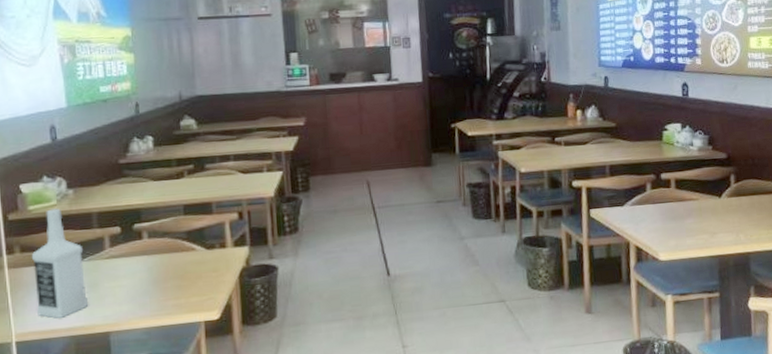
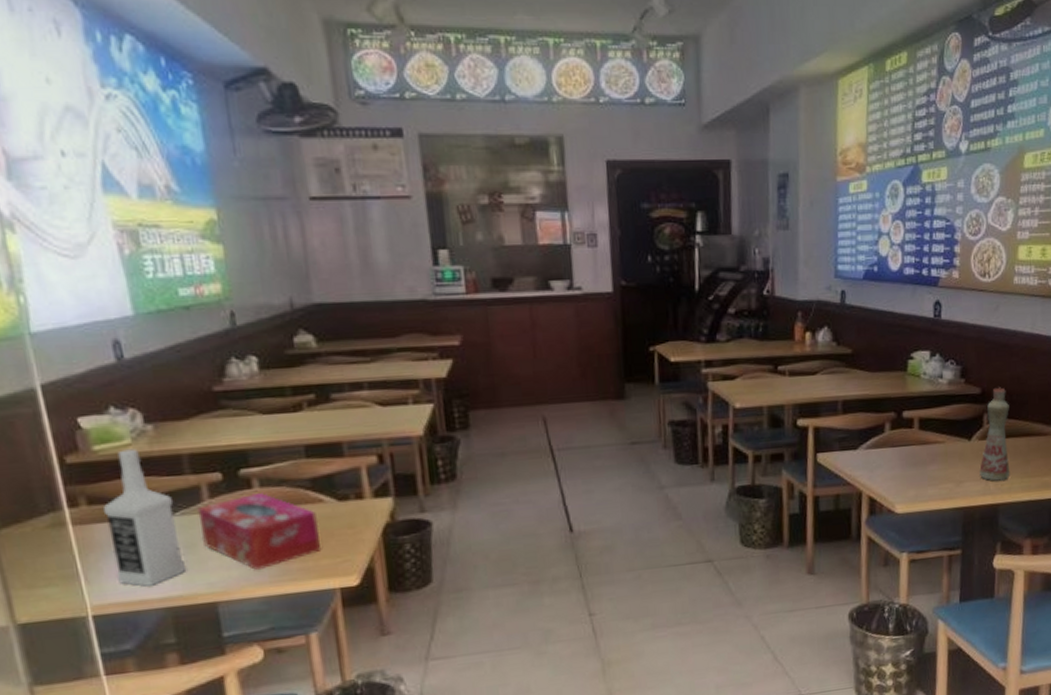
tissue box: none [100,242,192,305] -> present [197,492,322,570]
bottle: none [730,152,758,232] -> present [979,387,1011,481]

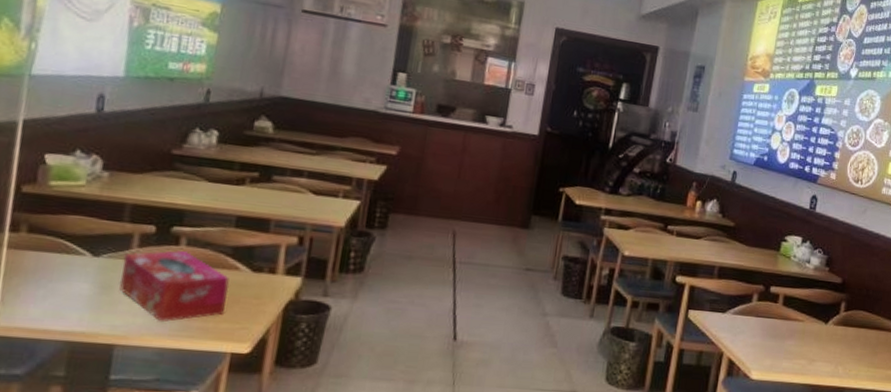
vodka: present [102,448,187,587] -> none [31,189,106,318]
bottle: present [979,387,1011,481] -> none [831,280,865,366]

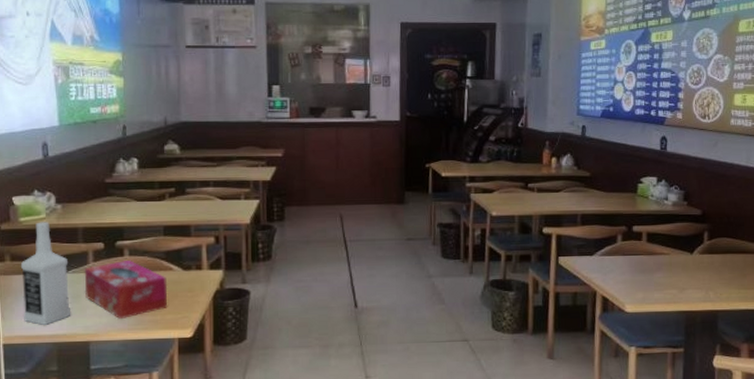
vodka: none [31,189,106,318] -> present [20,221,71,325]

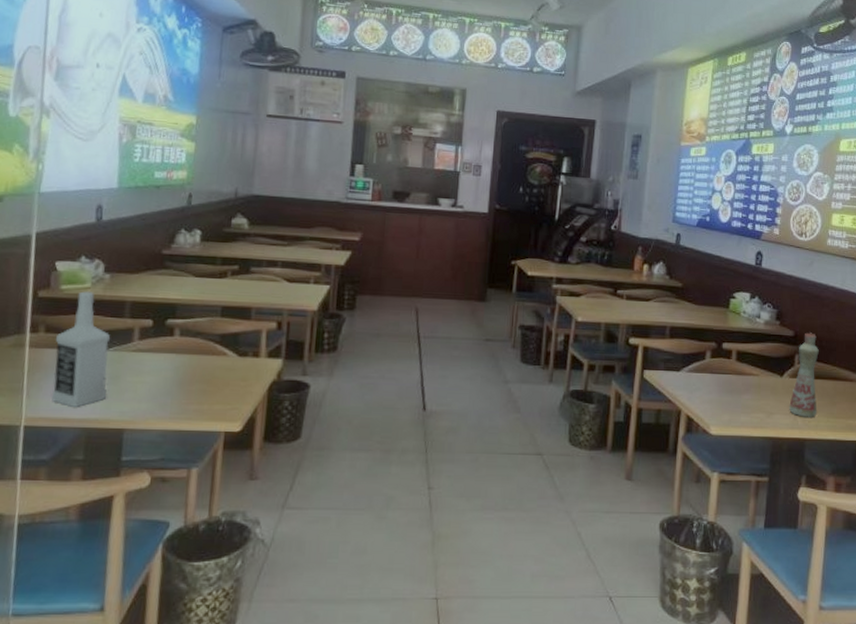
tissue box: present [84,259,168,319] -> none [124,340,220,406]
bottle: none [700,210,729,290] -> present [789,332,819,417]

